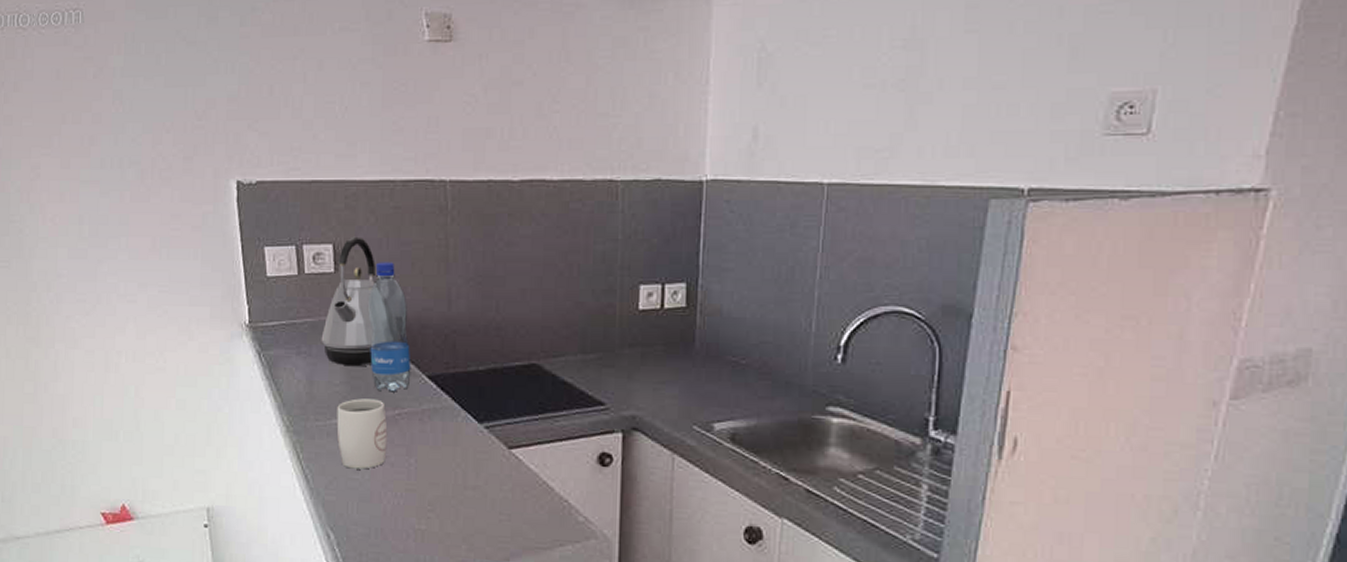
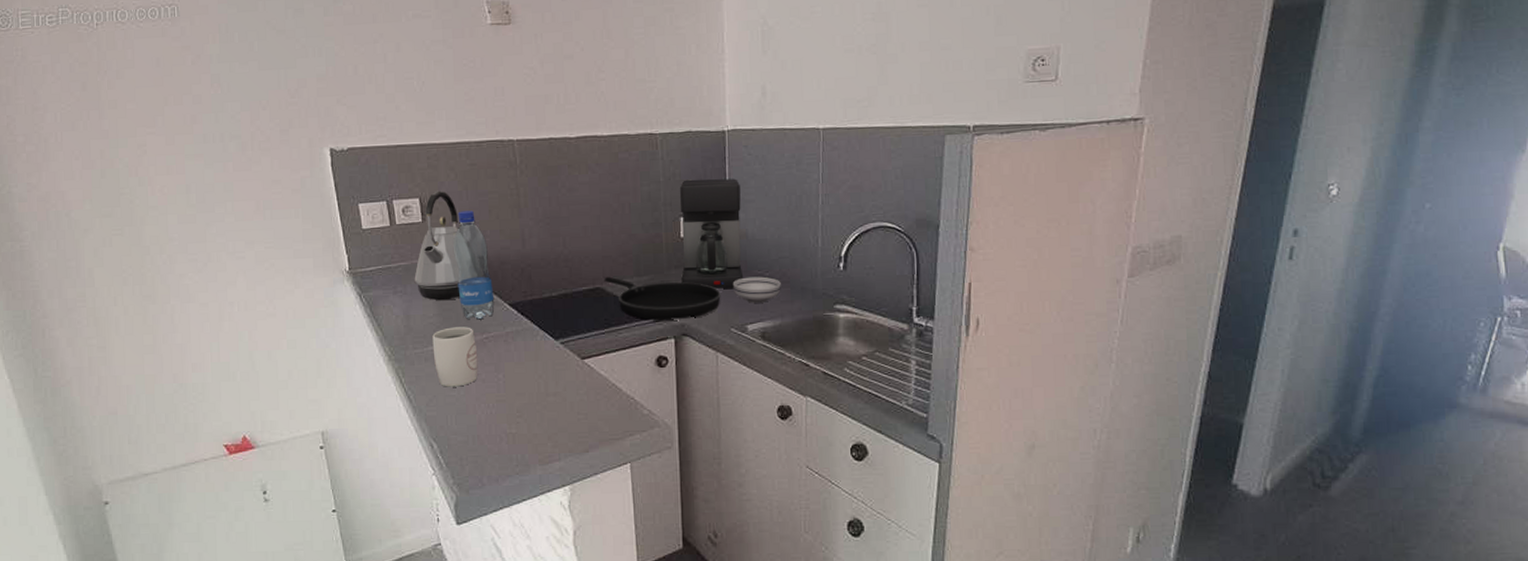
frying pan: none [542,351,684,411] -> present [604,276,721,321]
coffee maker: none [636,239,717,376] -> present [680,178,744,289]
bowl: none [699,364,760,397] -> present [732,276,781,303]

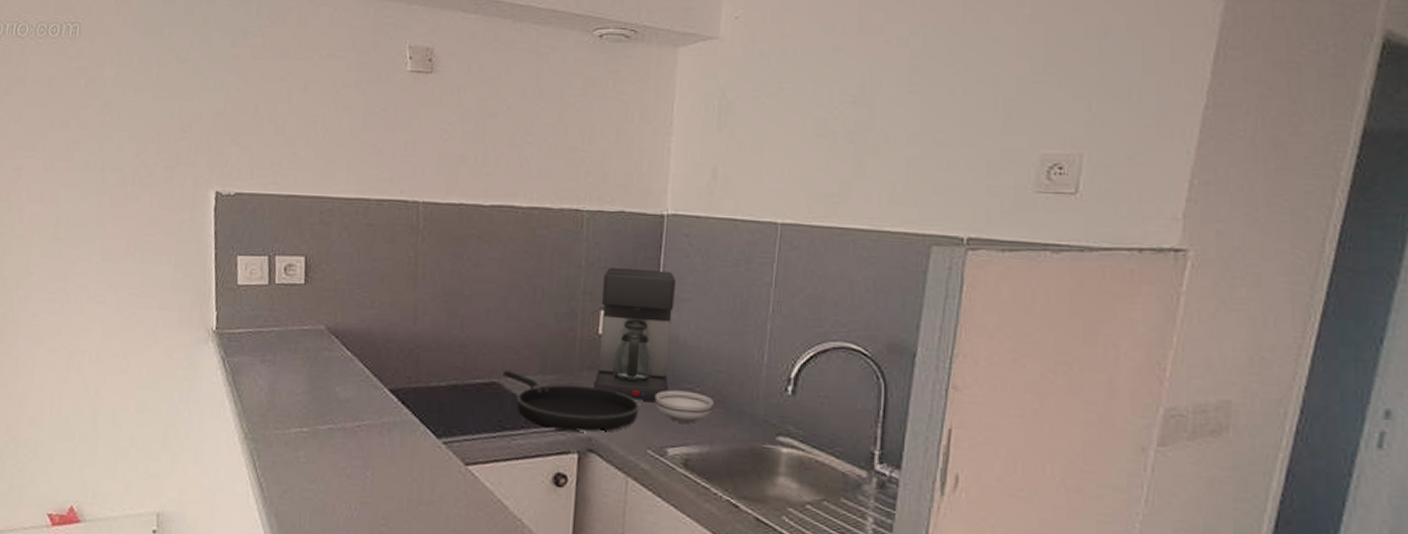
kettle: present [414,190,461,301] -> none [286,250,345,377]
mug: present [432,327,479,387] -> none [294,408,347,480]
bottle: present [452,210,495,320] -> none [333,276,374,404]

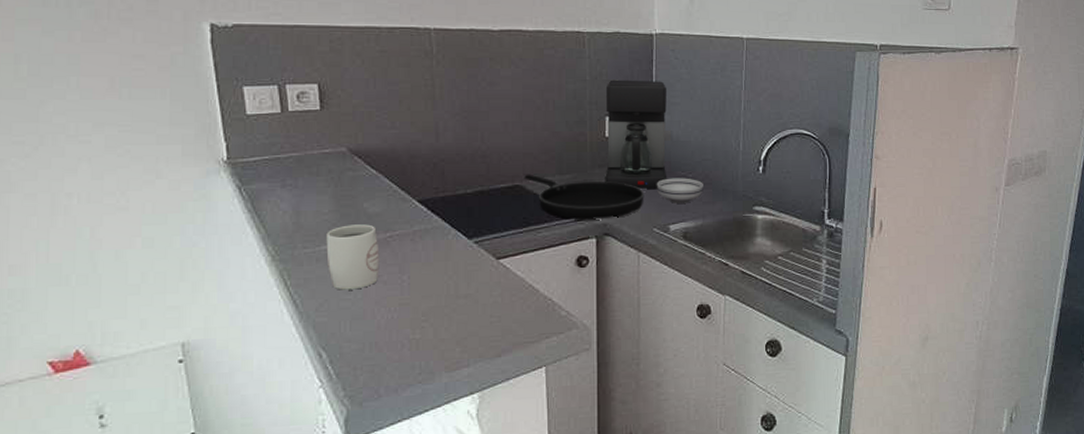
mug: none [294,408,347,480] -> present [326,224,380,290]

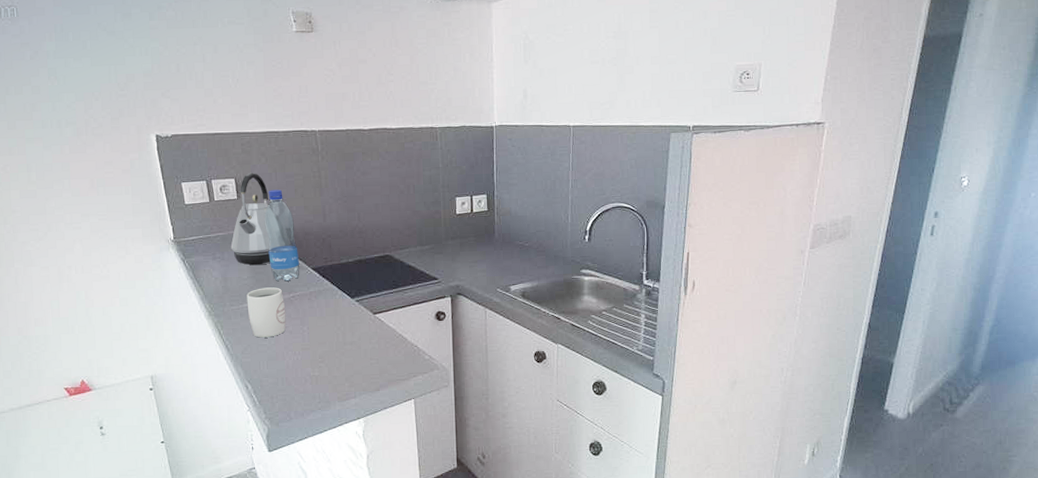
kettle: none [307,77,363,196] -> present [230,172,271,266]
bottle: none [355,100,402,217] -> present [264,190,300,282]
frying pan: present [524,174,644,220] -> none [392,245,489,283]
coffee maker: present [605,80,667,189] -> none [456,166,508,256]
bowl: present [656,178,703,204] -> none [498,246,538,268]

